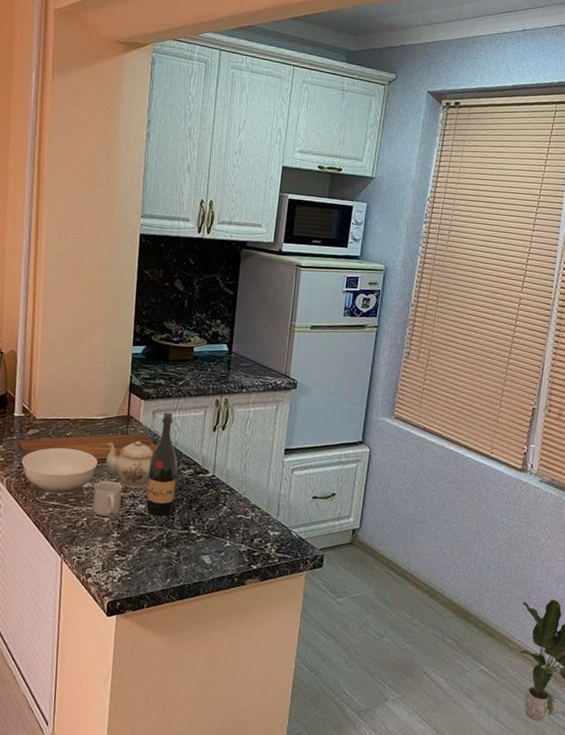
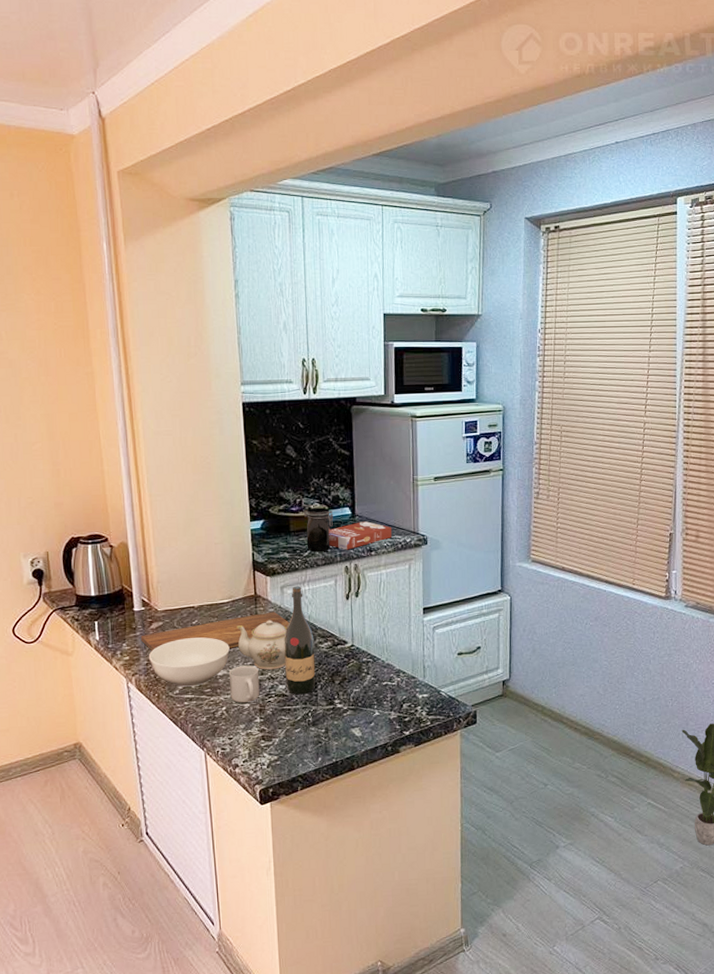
jar: none [182,340,211,384] -> present [303,507,334,553]
cereal box: none [205,359,264,385] -> present [330,521,392,550]

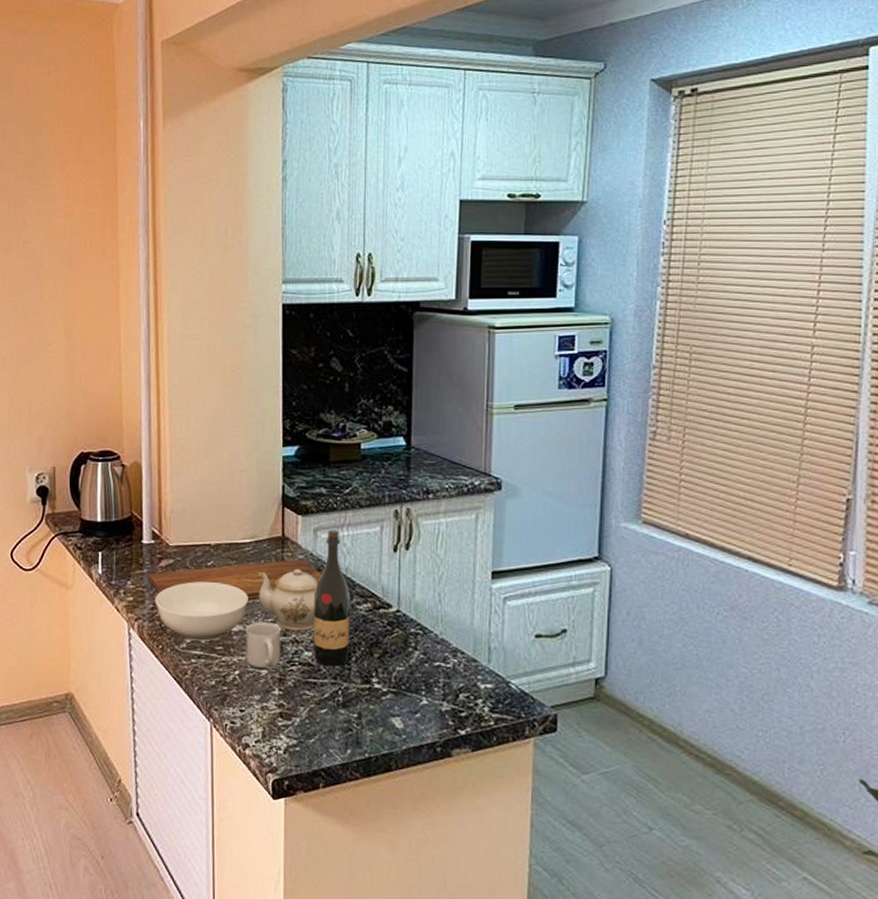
jar: present [303,507,334,553] -> none [346,435,384,491]
cereal box: present [330,521,392,550] -> none [378,455,456,490]

